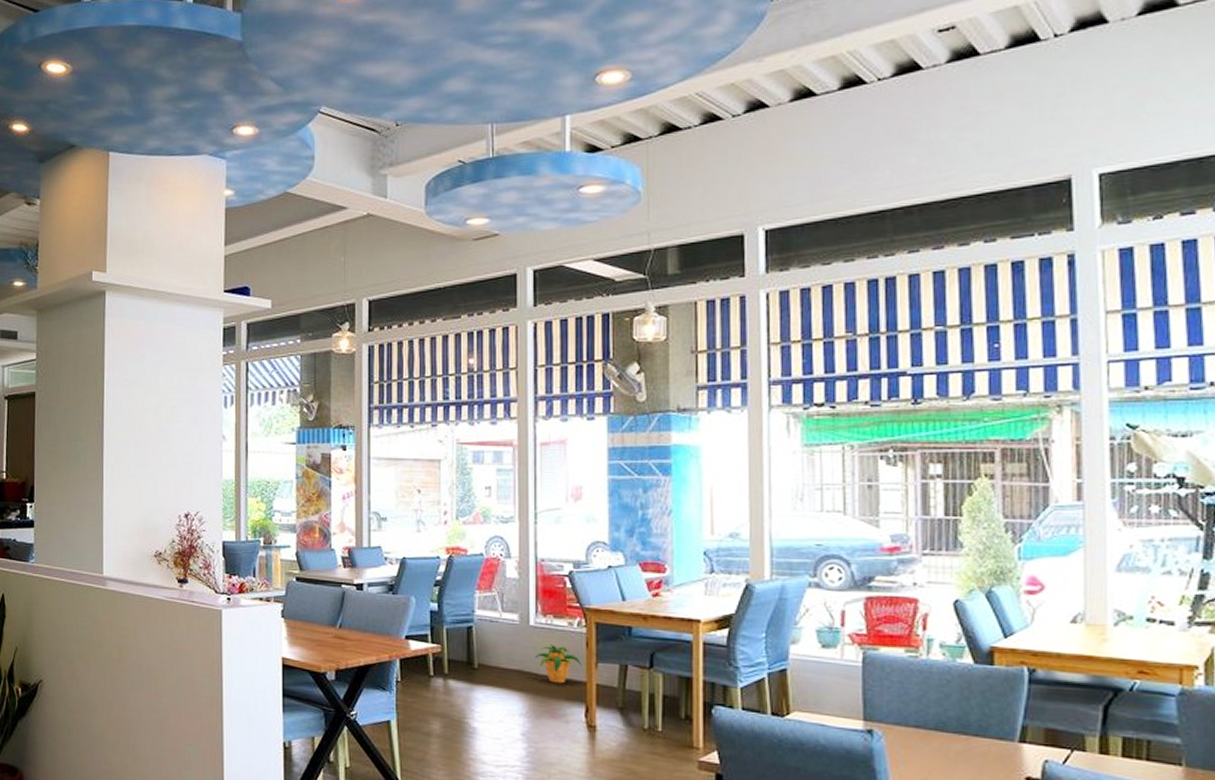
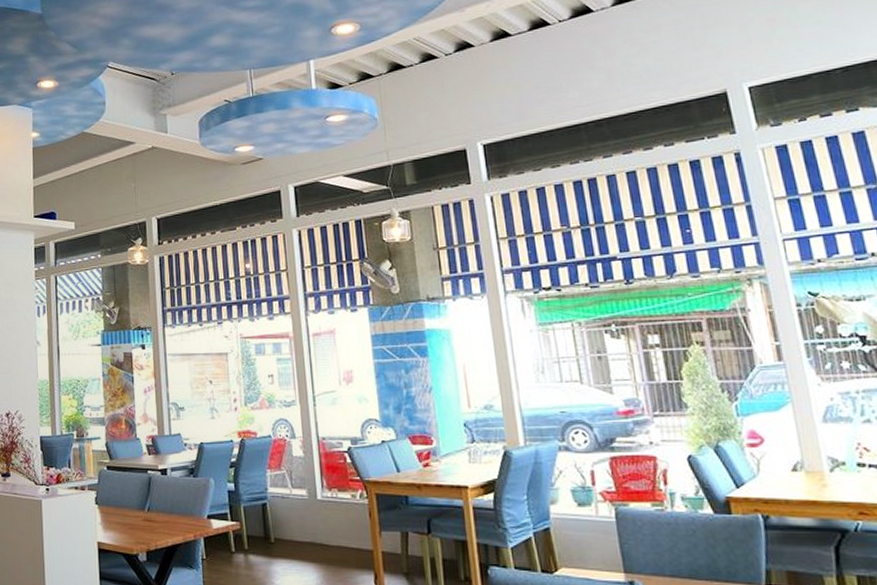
potted plant: present [535,644,582,684] -> none [325,516,367,553]

